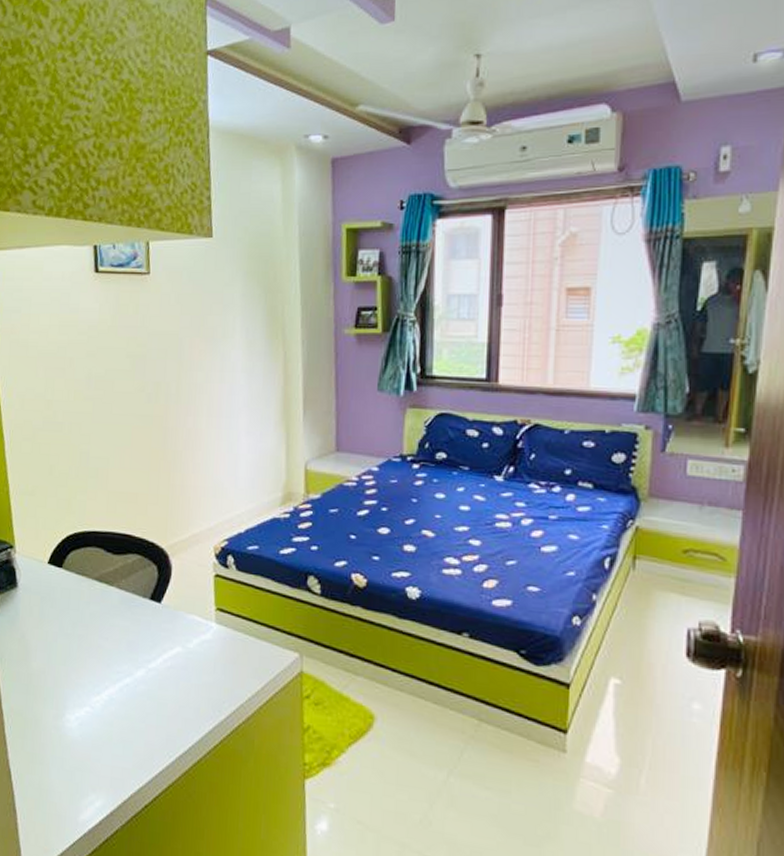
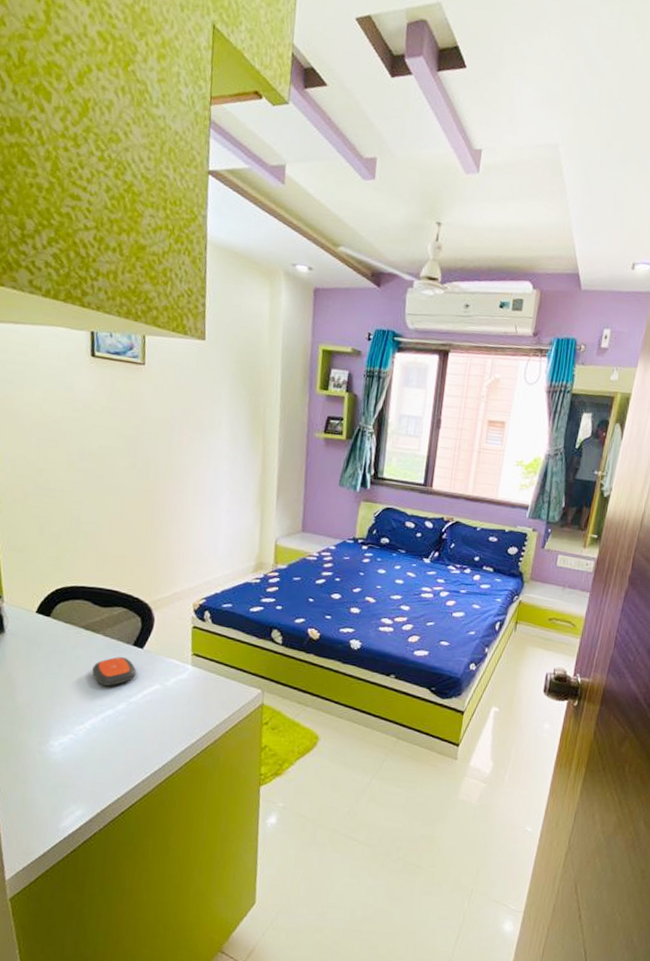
remote control: none [107,613,155,649] -> present [92,657,137,686]

